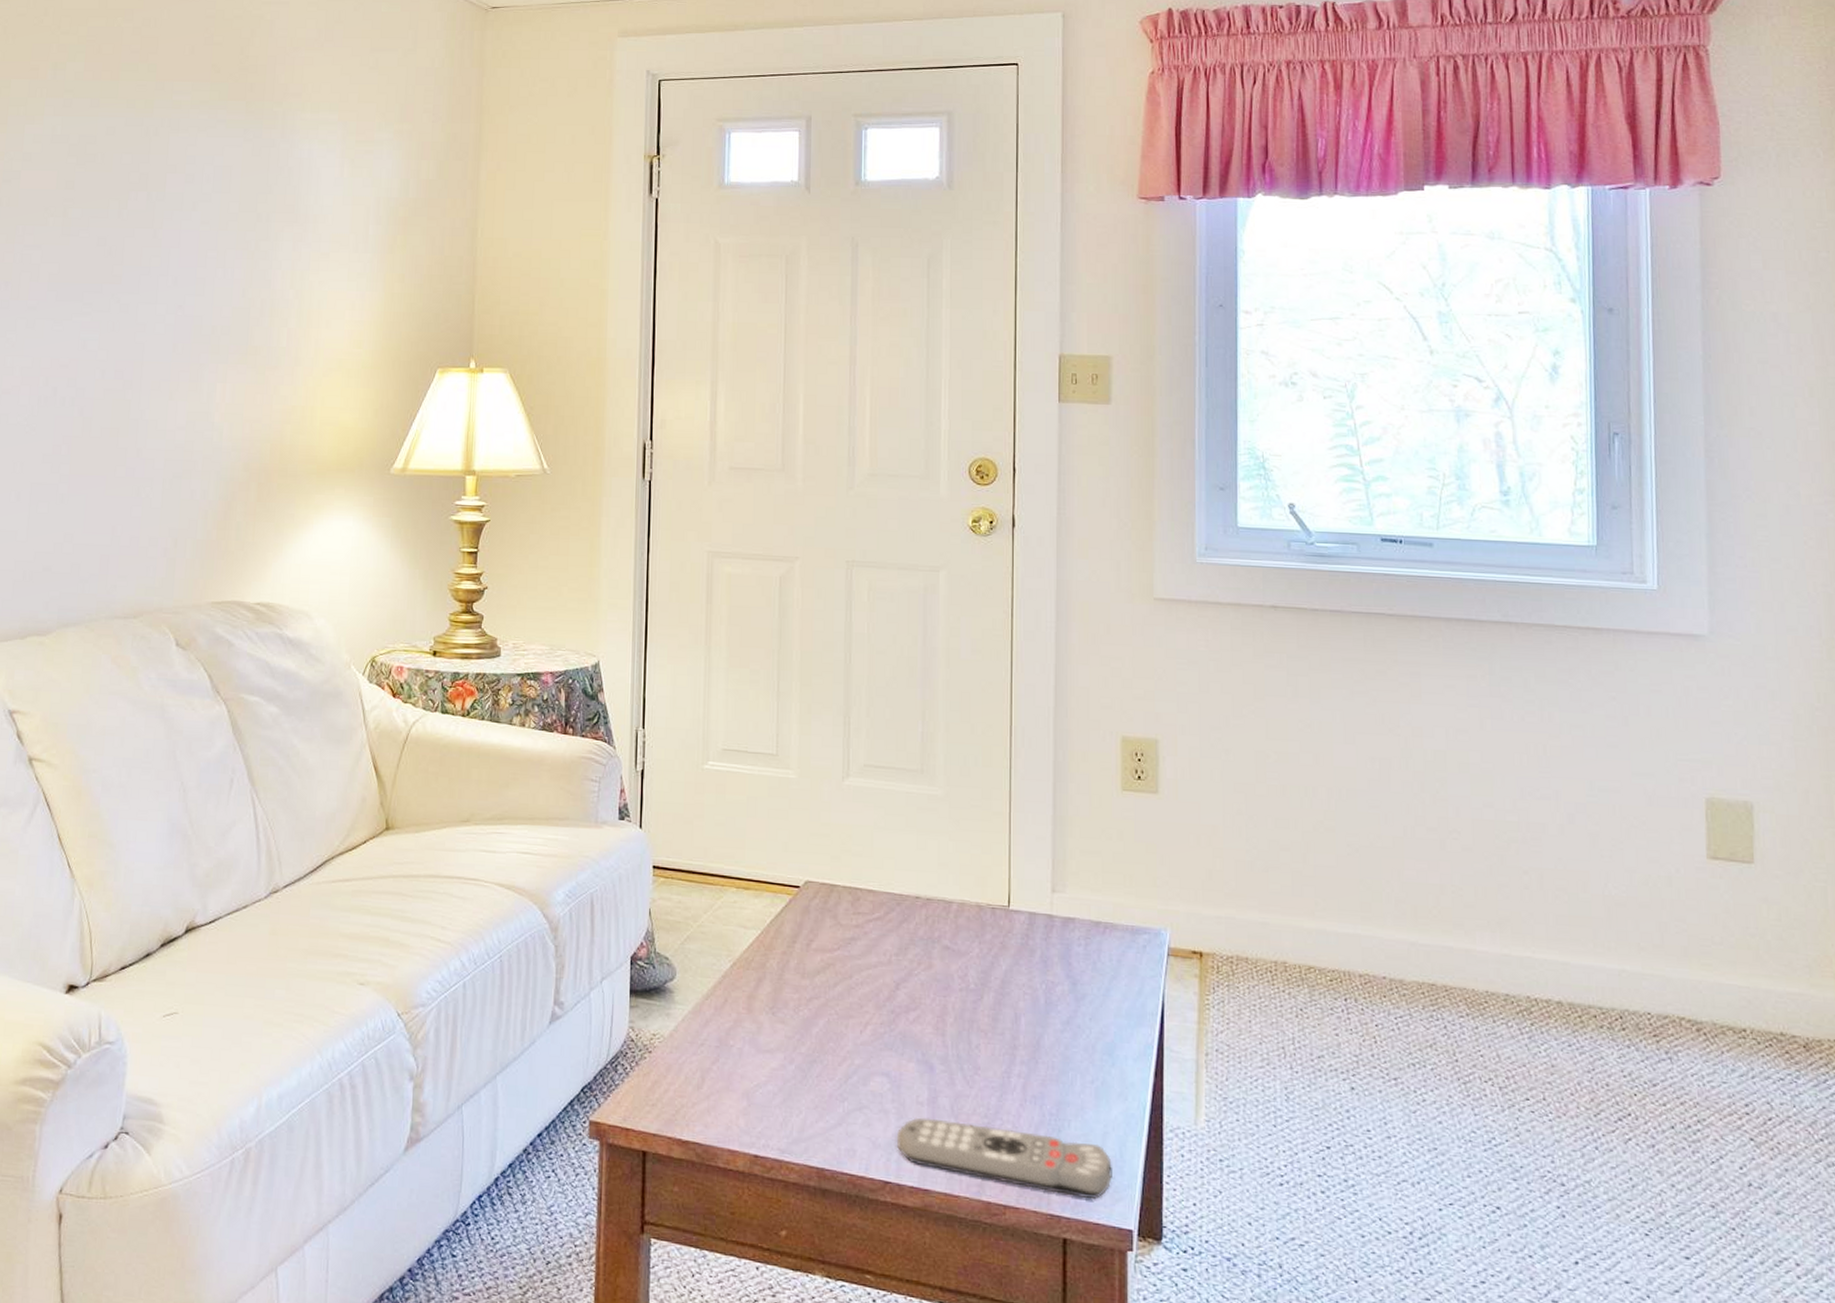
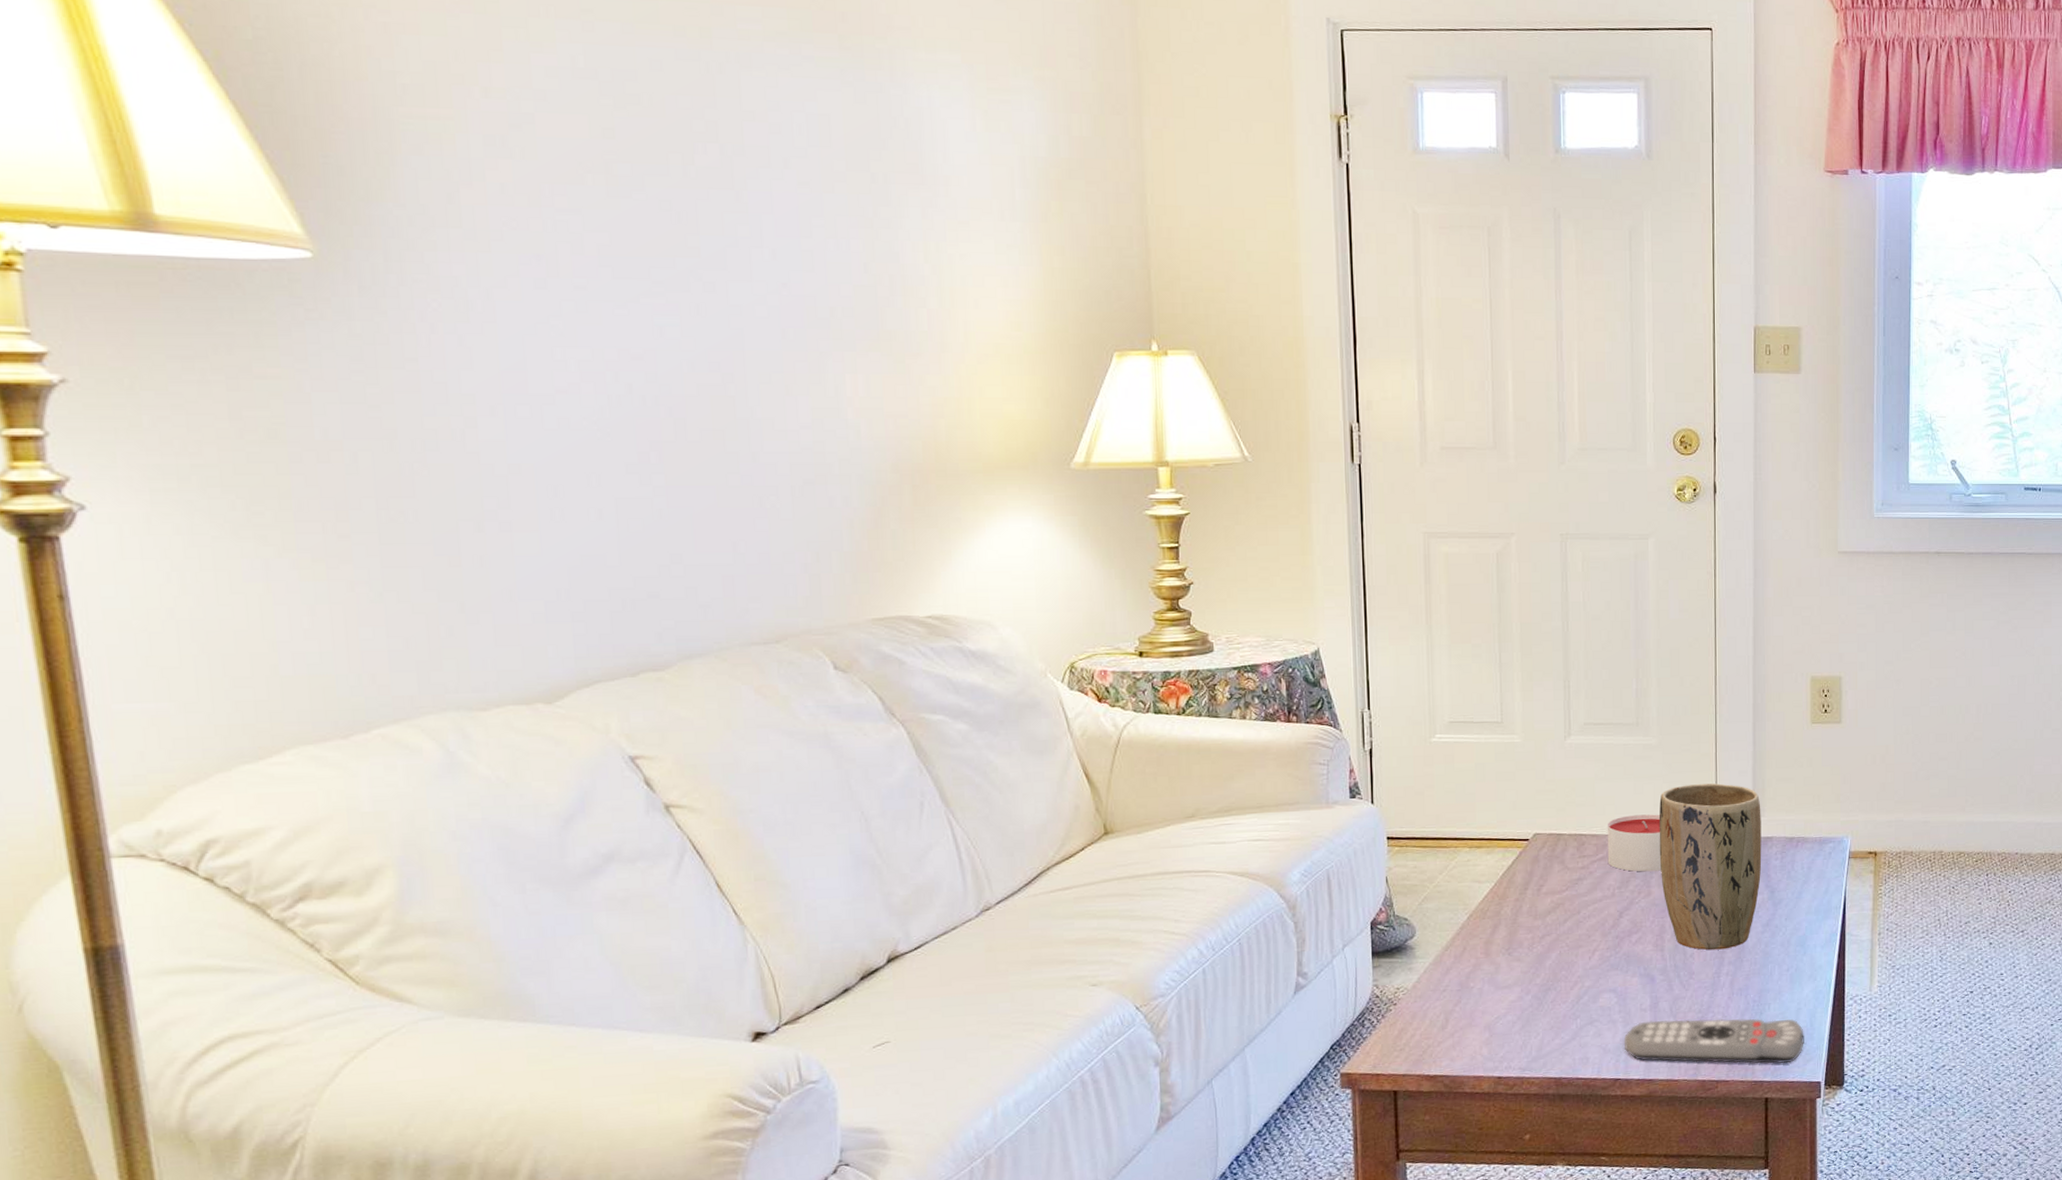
candle: none [884,873,945,941] -> present [1607,814,1662,872]
plant pot: none [943,845,1062,1045] -> present [1658,783,1762,951]

